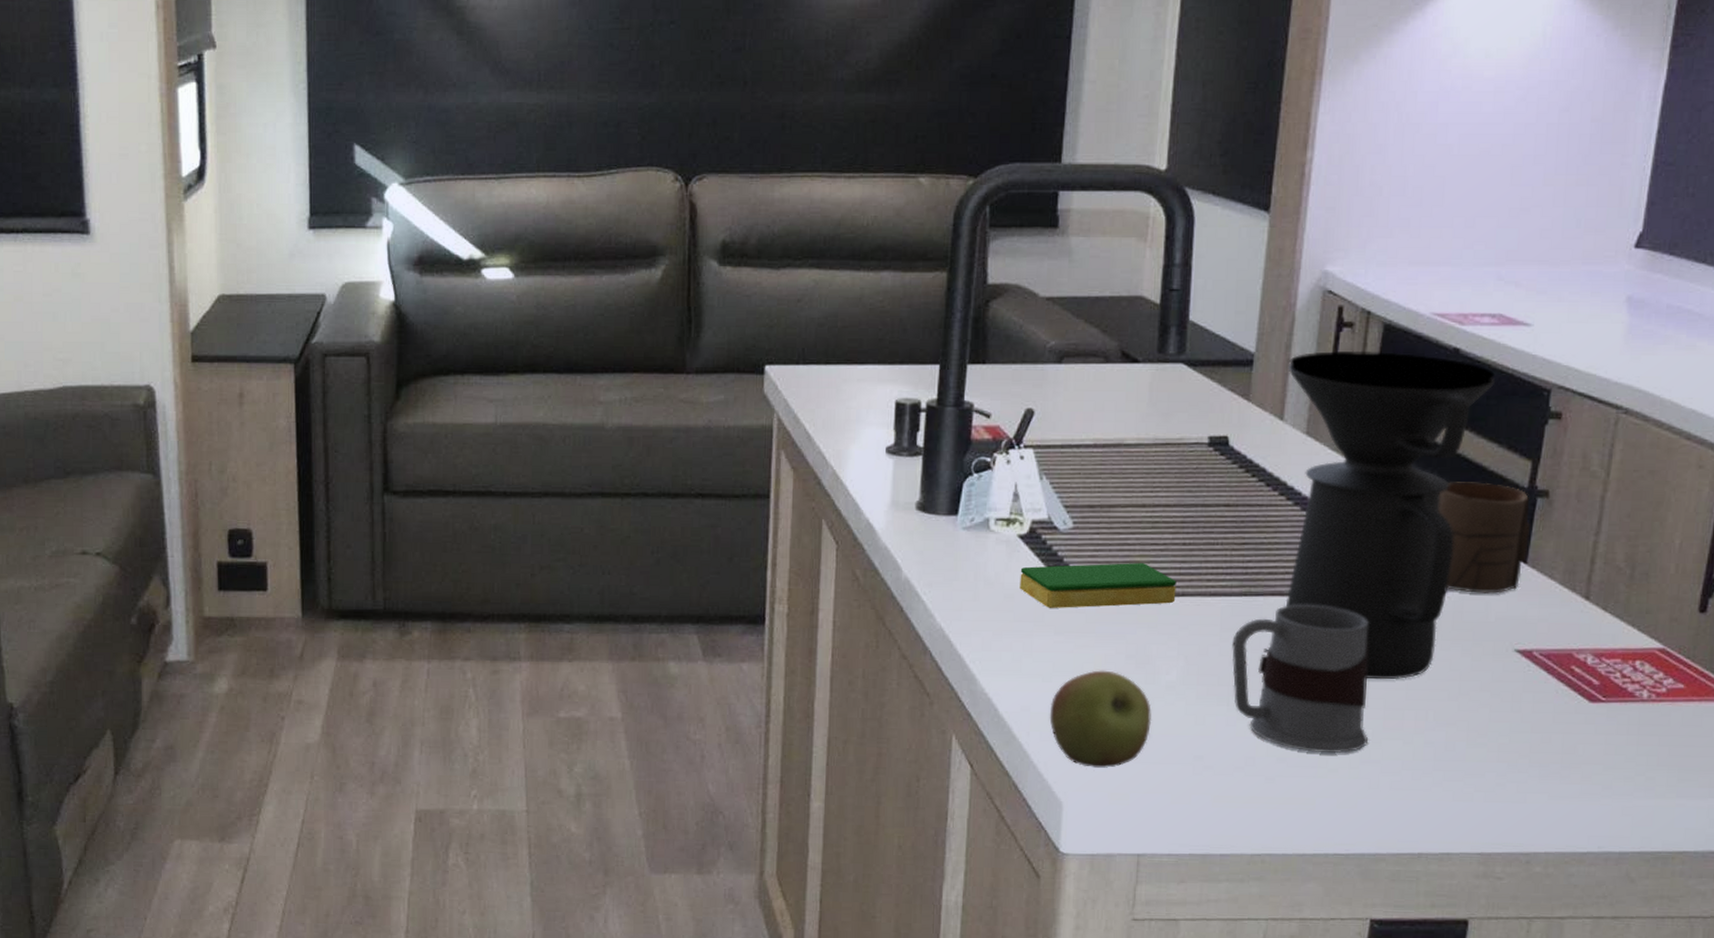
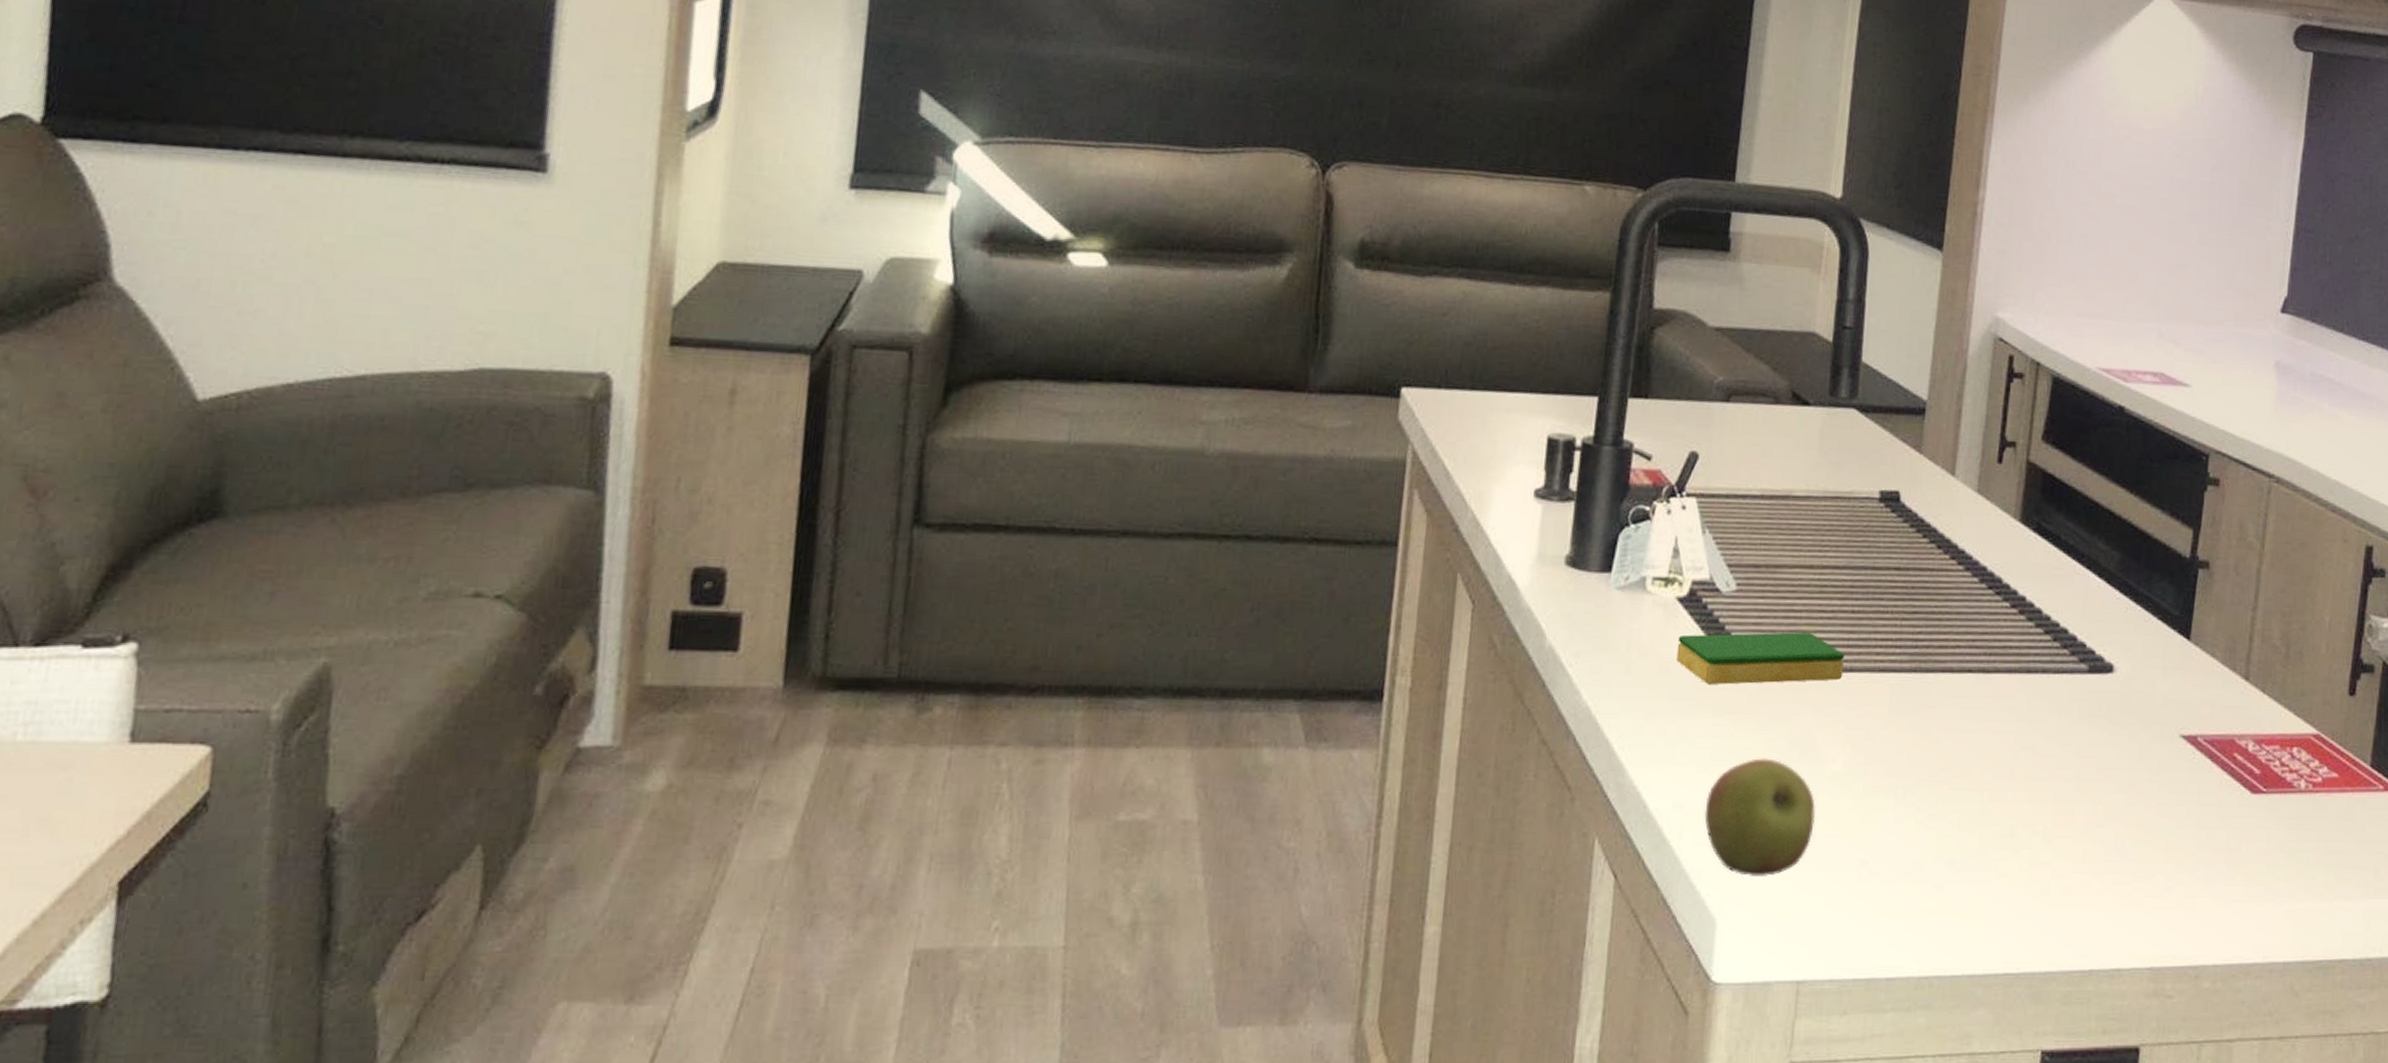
mug: present [1232,604,1369,753] -> none [1901,682,2039,855]
coffee maker: present [1285,350,1495,680] -> none [1955,403,2157,769]
cup: present [1438,482,1531,594] -> none [2106,549,2193,673]

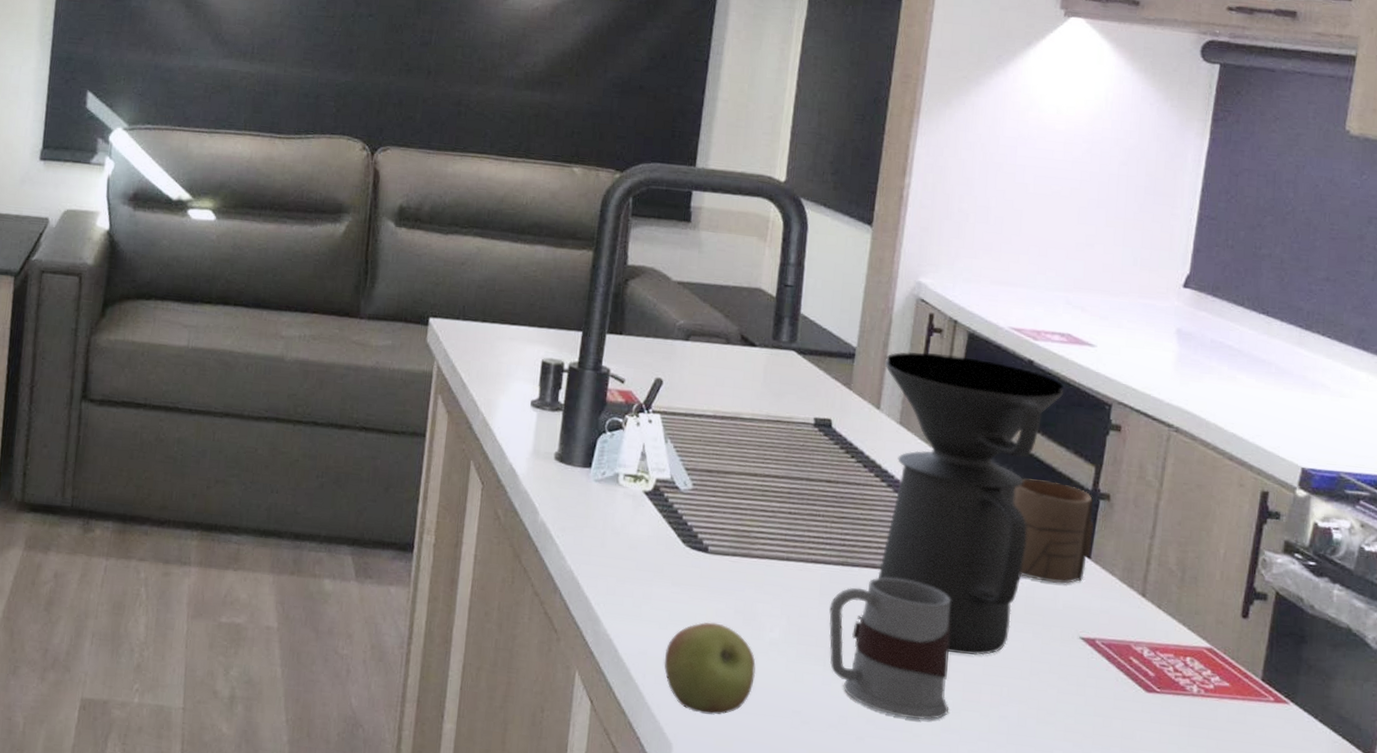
dish sponge: present [1676,631,1844,685] -> none [643,521,782,567]
mug: none [1901,682,2039,855] -> present [829,577,951,720]
coffee maker: none [1955,403,2157,769] -> present [877,352,1063,656]
cup: none [2106,549,2193,673] -> present [1014,478,1094,584]

